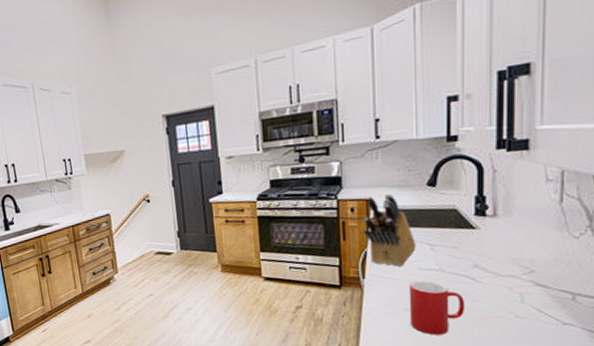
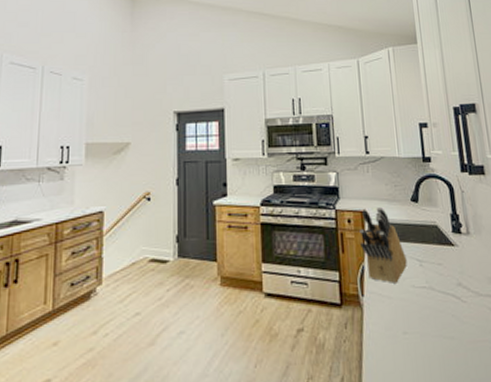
cup: present [408,280,465,335] -> none [404,299,457,364]

